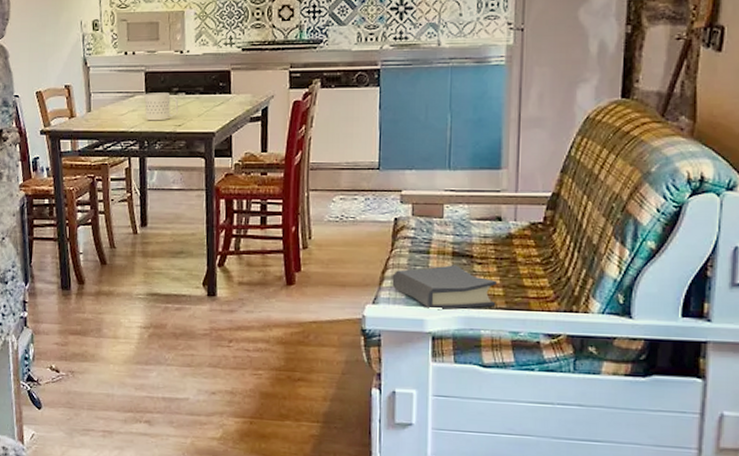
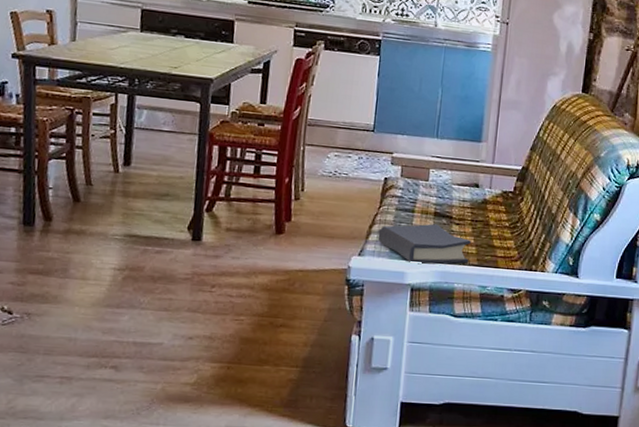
mug: present [144,92,179,121] -> none [138,30,176,61]

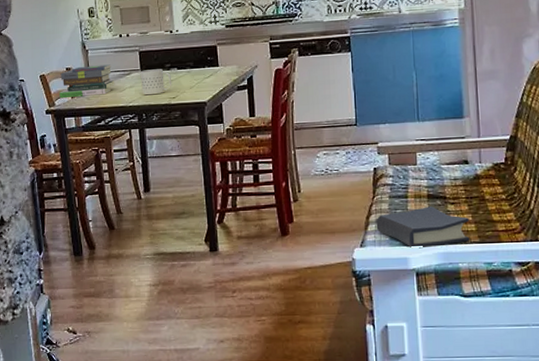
books: none [32,11,107,49] -> present [58,64,115,99]
mug: none [138,30,176,61] -> present [140,69,172,96]

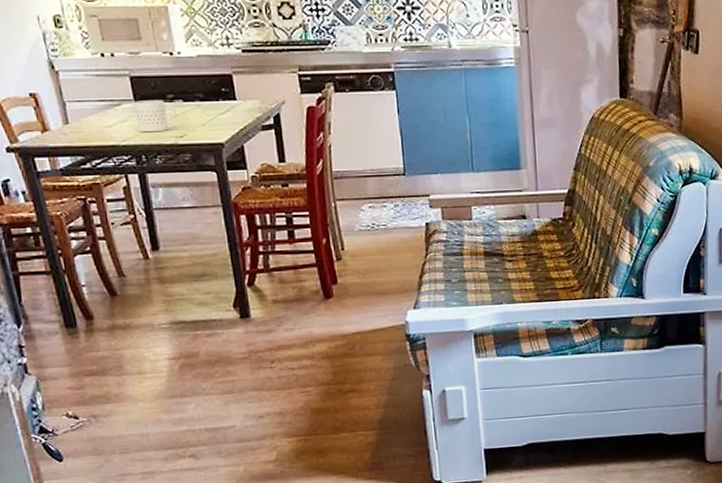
books: present [58,64,115,99] -> none [21,91,101,133]
hardback book: present [376,206,470,249] -> none [429,264,529,309]

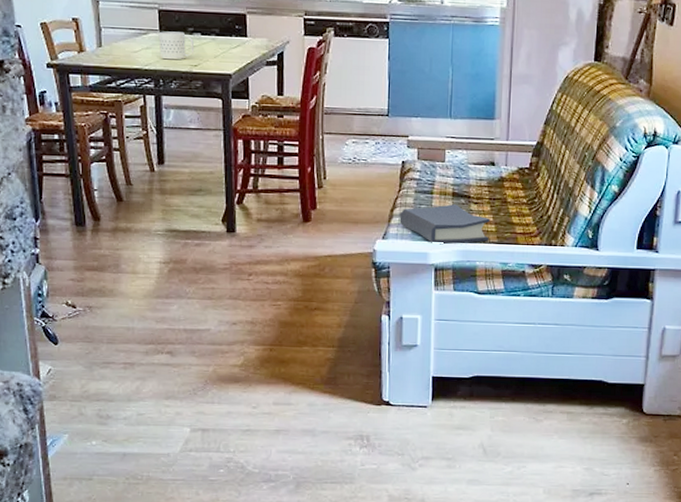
hardback book: none [429,264,529,309] -> present [399,204,490,245]

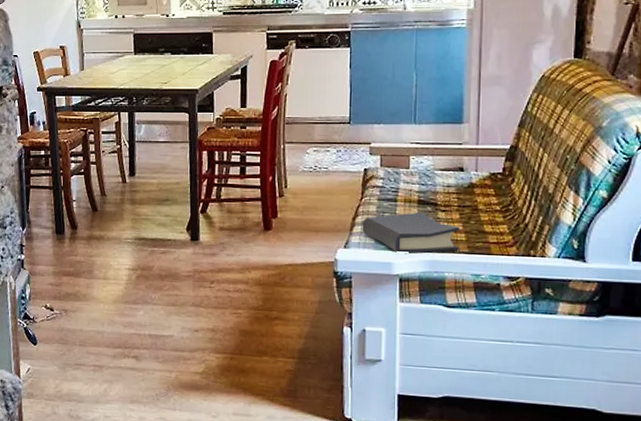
mug: present [158,31,195,60] -> none [133,53,165,79]

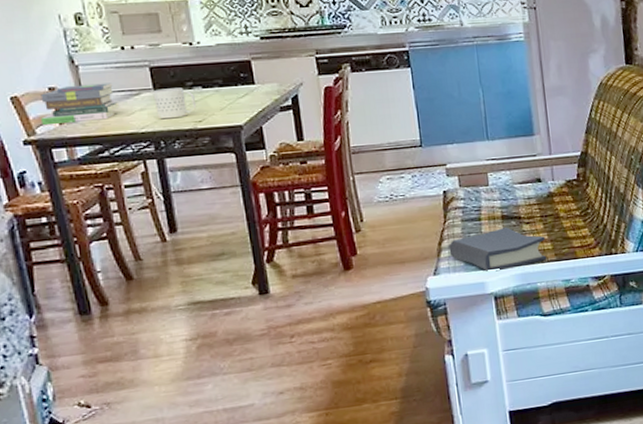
books: none [51,45,108,77] -> present [40,83,120,126]
mug: none [133,53,165,79] -> present [152,87,197,120]

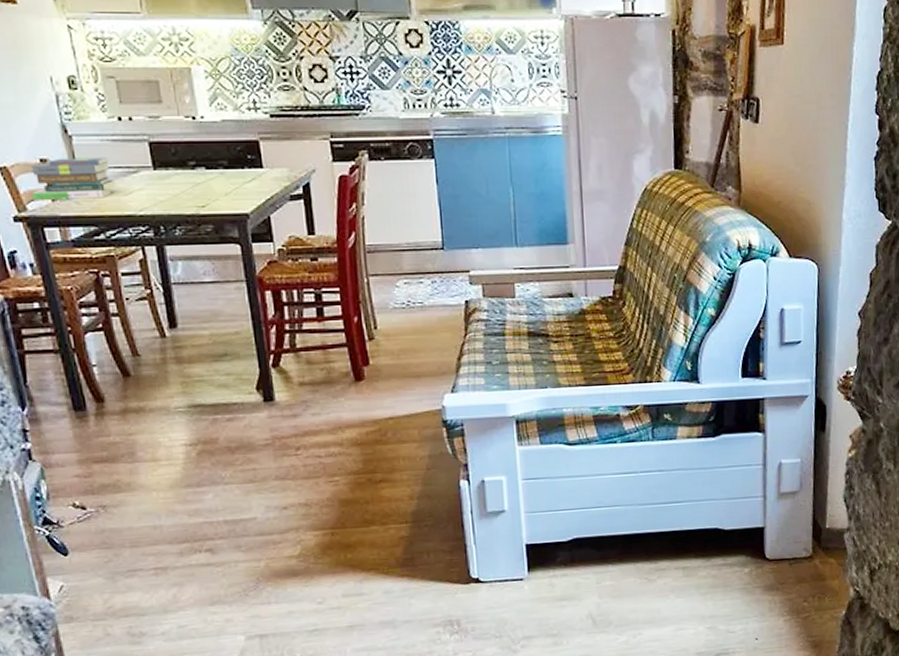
mug: present [152,87,197,120] -> none [152,167,200,202]
hardback book: present [448,227,547,272] -> none [468,345,575,393]

